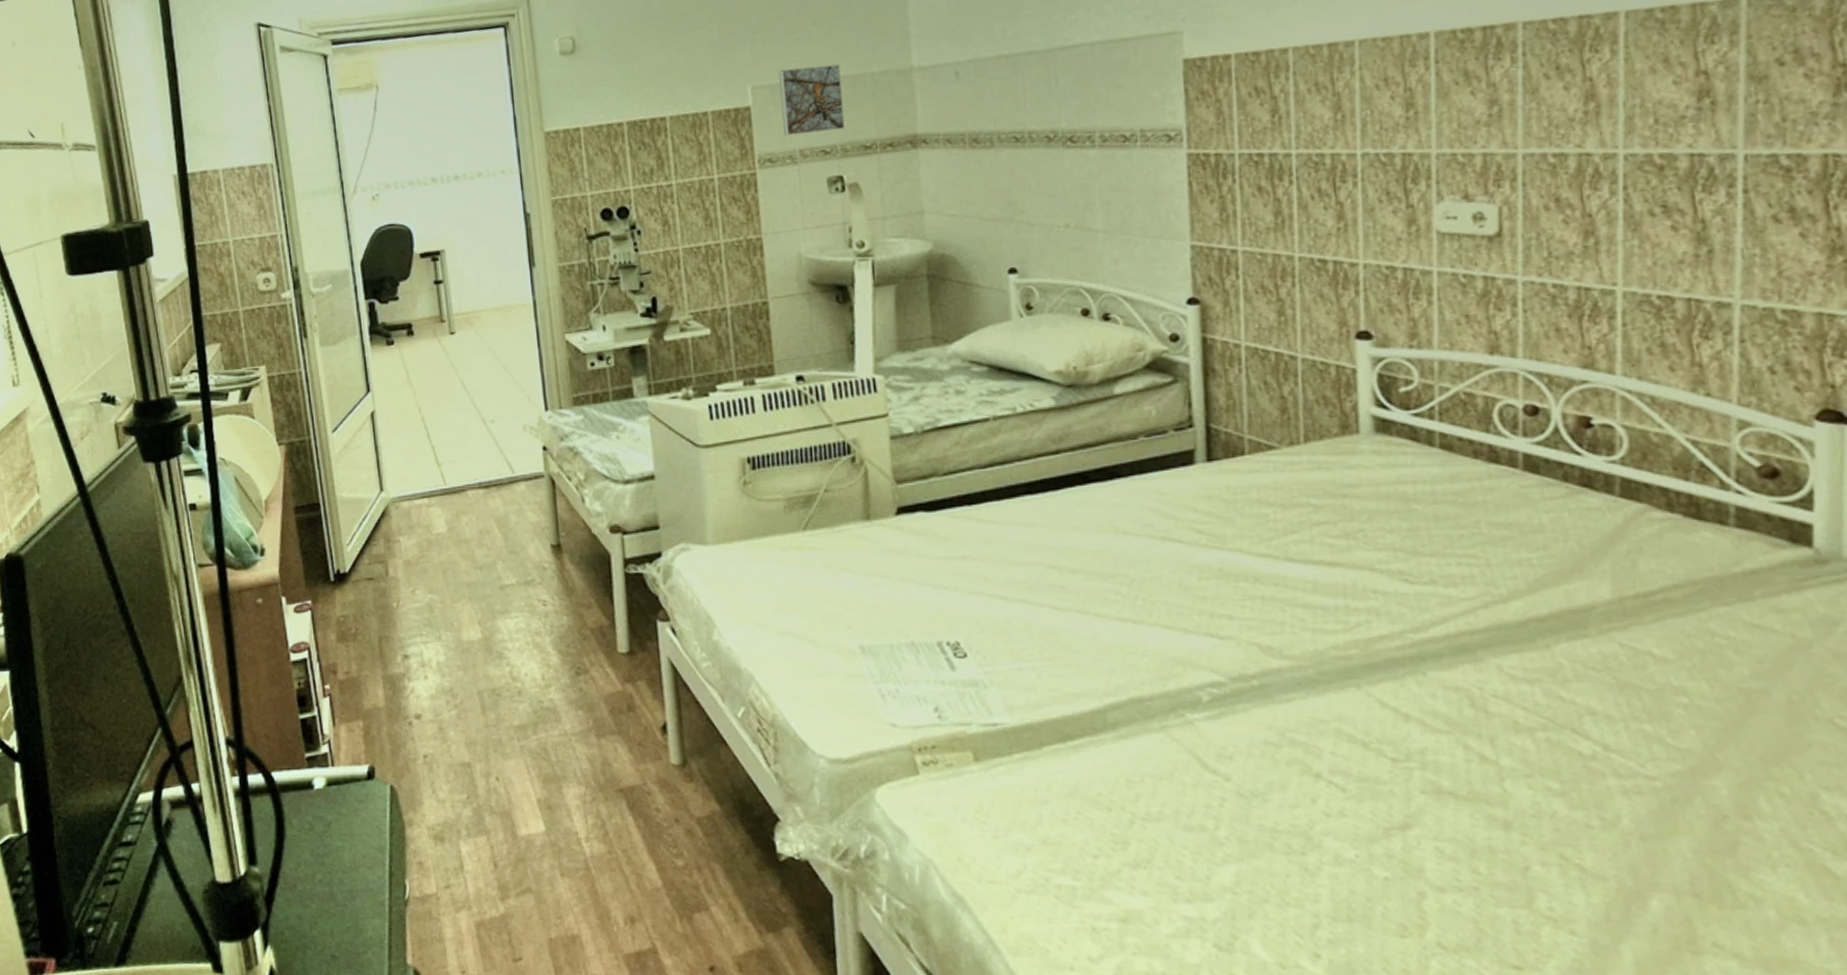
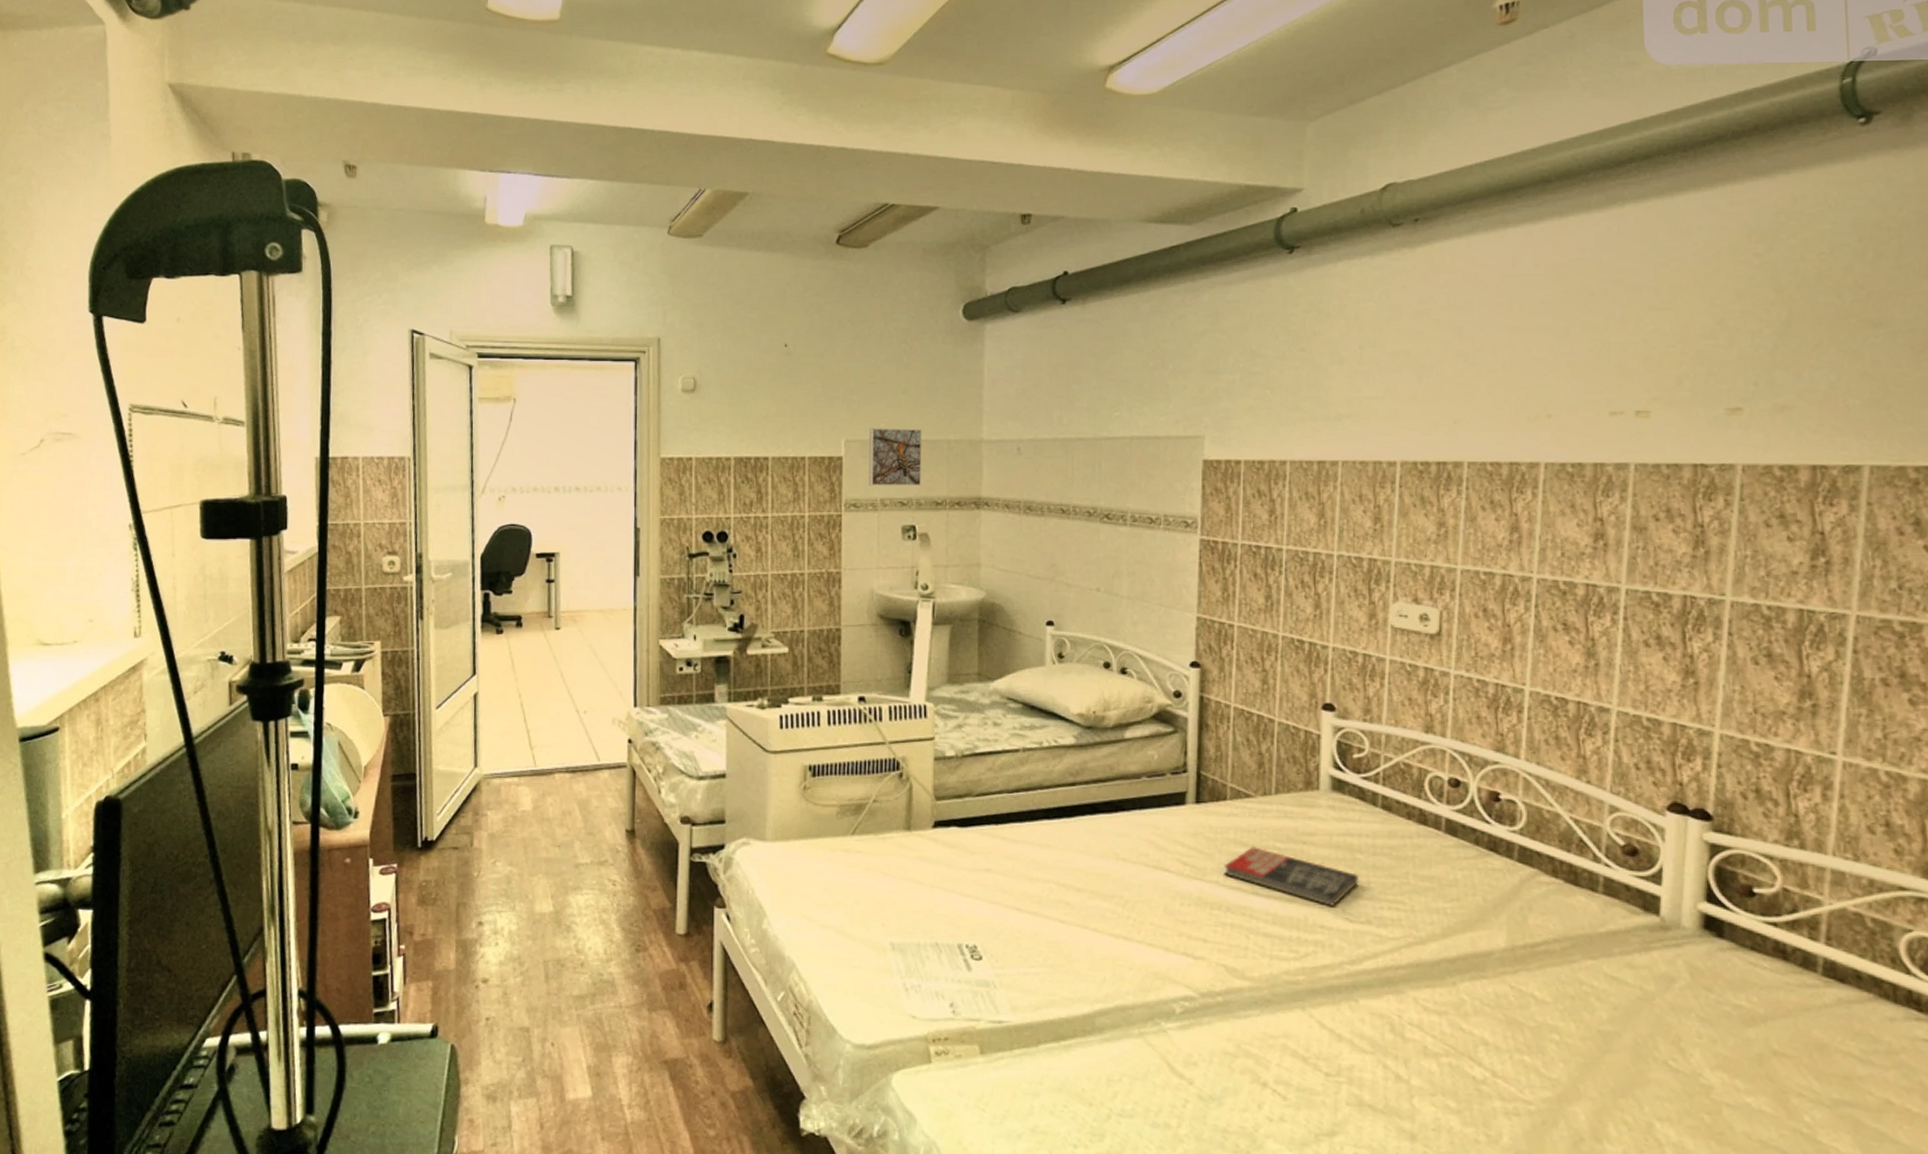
book: none [1247,506,1417,567] -> present [1224,847,1359,906]

